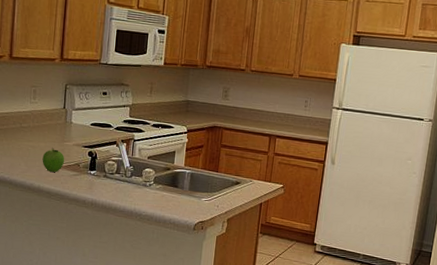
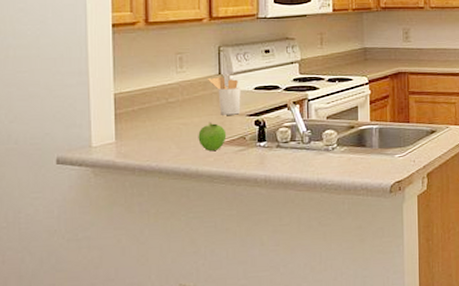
utensil holder: none [54,110,80,145] -> present [208,76,241,115]

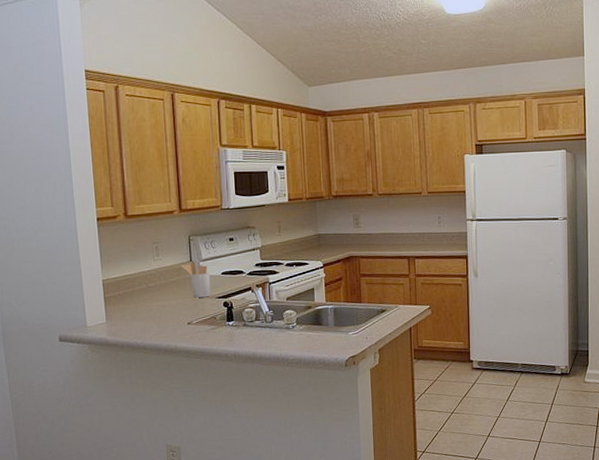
fruit: present [198,122,227,151] -> none [175,304,200,329]

